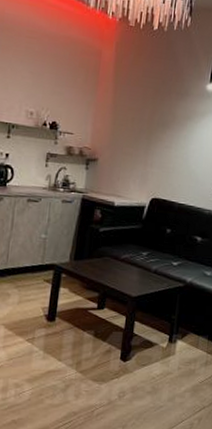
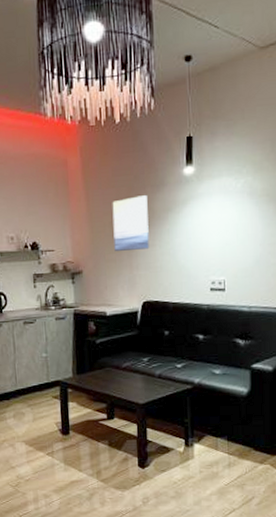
wall art: none [133,99,171,150] -> present [112,195,150,252]

